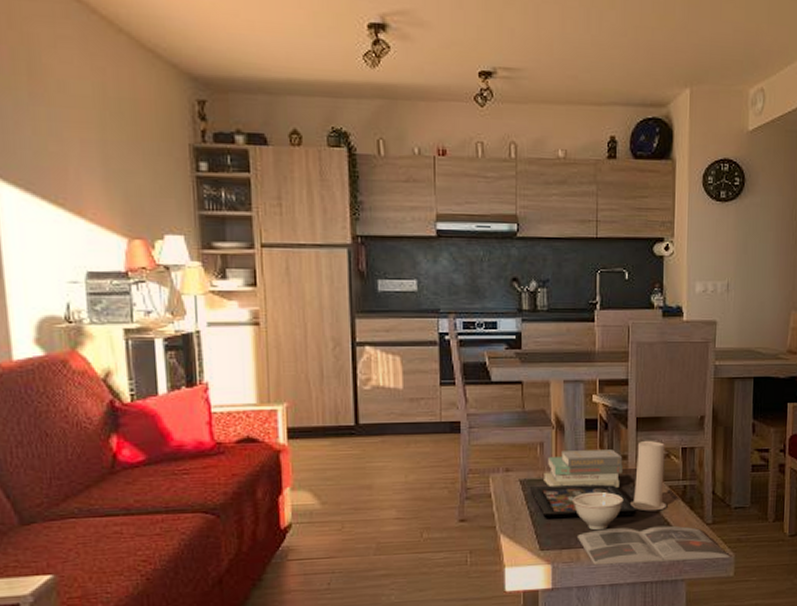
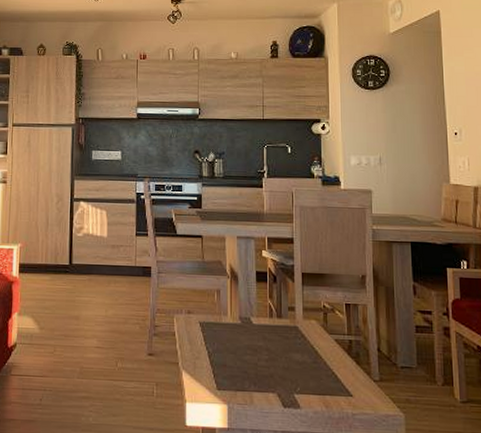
decorative tray: present [530,484,637,519] -> none [209,328,306,365]
books: present [544,449,623,488] -> none [220,299,291,337]
bowl: present [573,491,624,531] -> none [246,338,293,377]
magazine: present [576,525,730,566] -> none [250,375,400,419]
candle: present [629,440,666,512] -> none [298,294,333,363]

